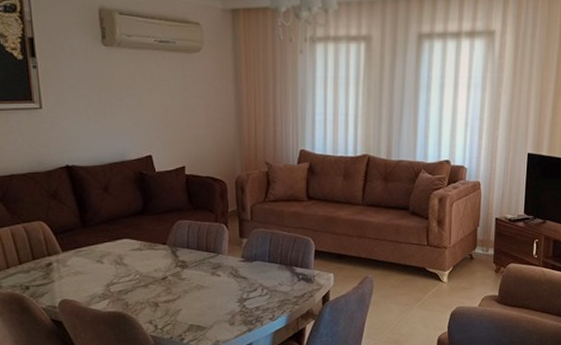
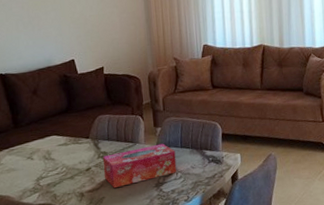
tissue box: none [180,256,263,301] -> present [102,143,177,189]

